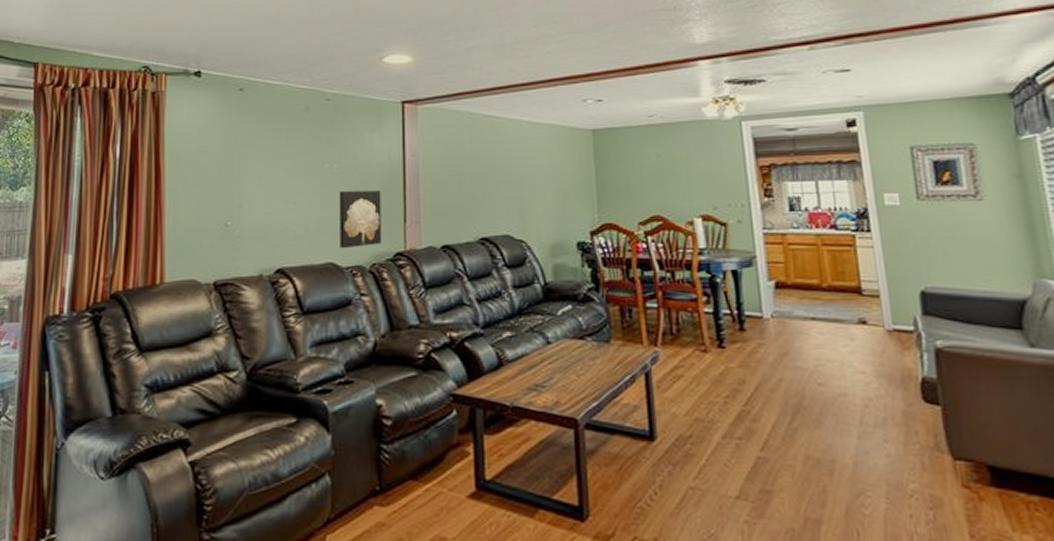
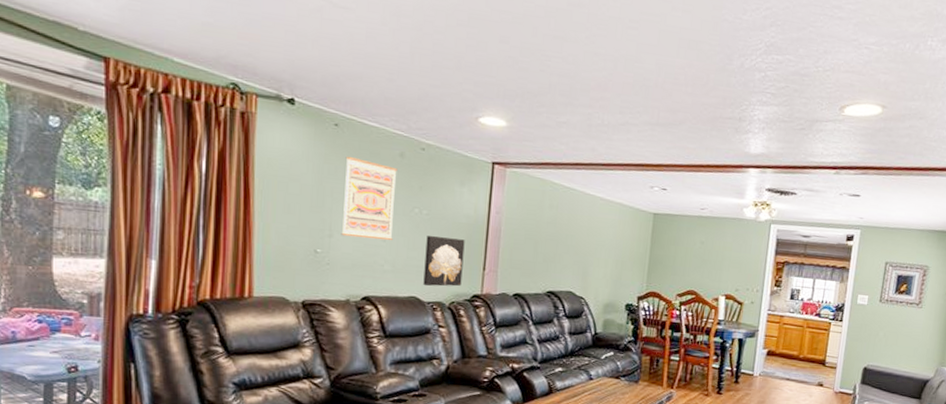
wall art: none [250,119,304,204] -> present [341,156,397,241]

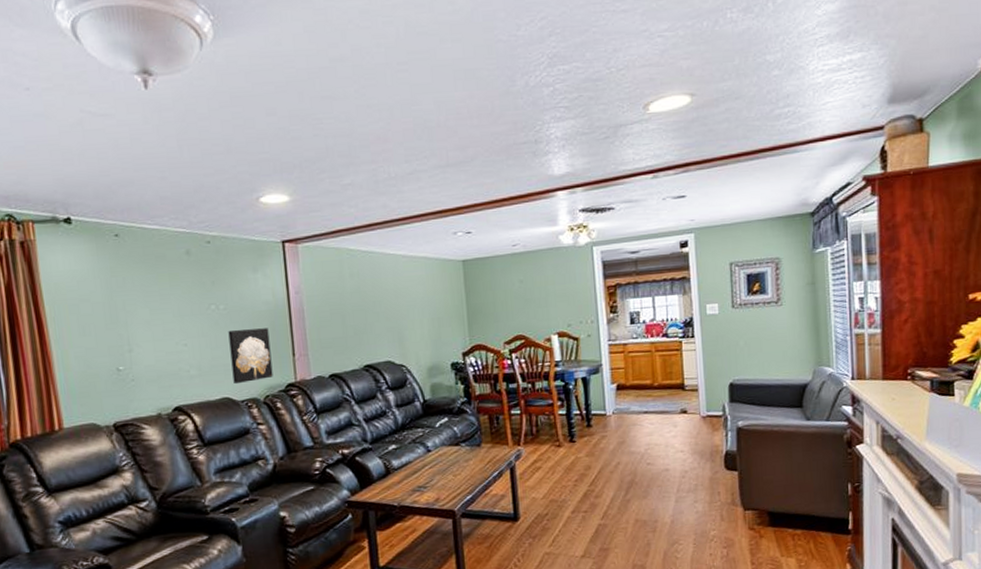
wall art: present [341,156,397,241] -> none [131,264,194,349]

